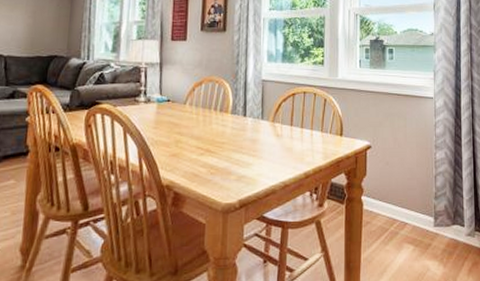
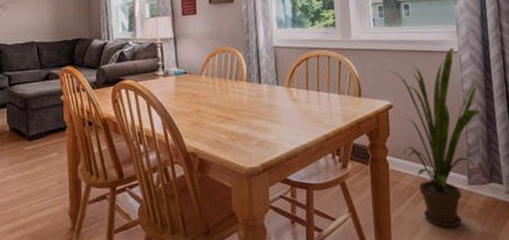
house plant: none [370,93,457,269] -> present [388,47,486,228]

